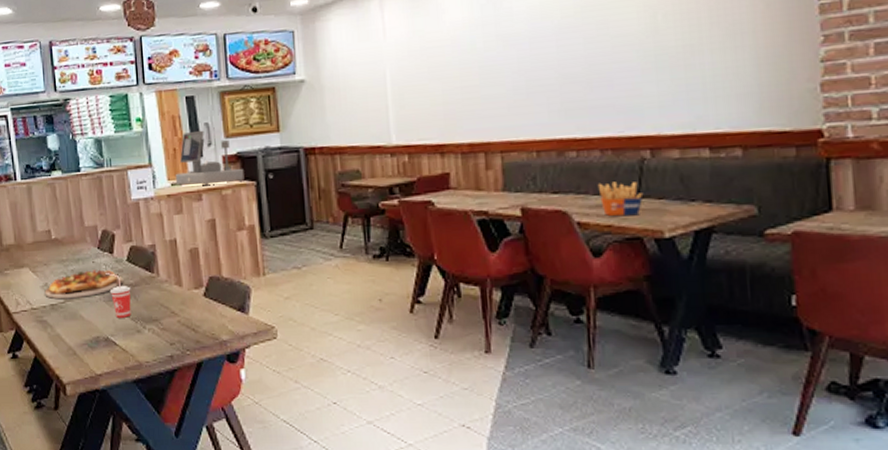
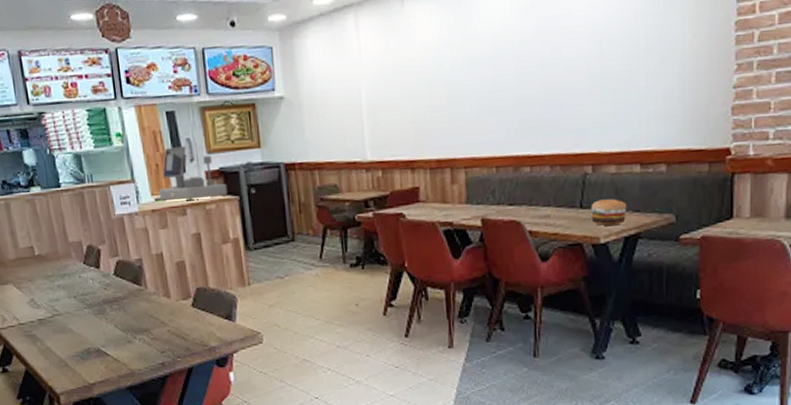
pizza: present [44,269,123,300] -> none [31,284,111,314]
beverage cup: present [104,273,131,318] -> none [92,287,121,330]
french fries: present [597,181,644,217] -> none [547,194,585,226]
hamburger: none [651,187,696,218] -> present [591,199,627,226]

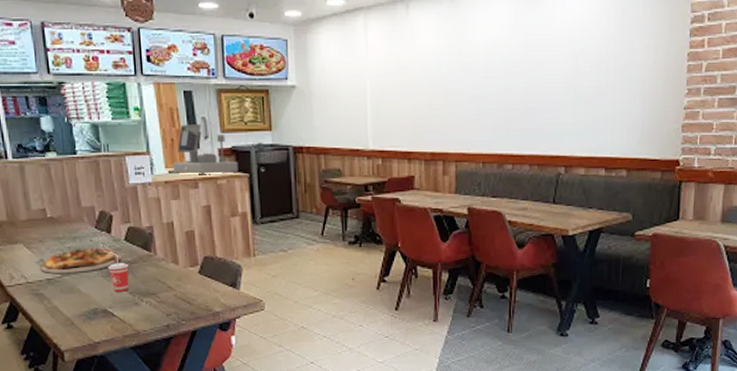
pizza: none [31,284,111,314] -> present [40,247,121,274]
beverage cup: none [92,287,121,330] -> present [102,251,129,292]
hamburger: present [591,199,627,226] -> none [562,197,593,221]

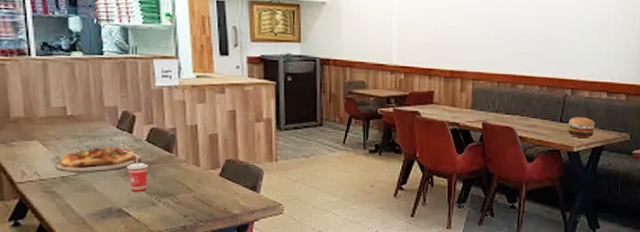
cash register: present [172,123,238,175] -> none [200,32,266,81]
hamburger: none [562,197,593,221] -> present [568,117,595,139]

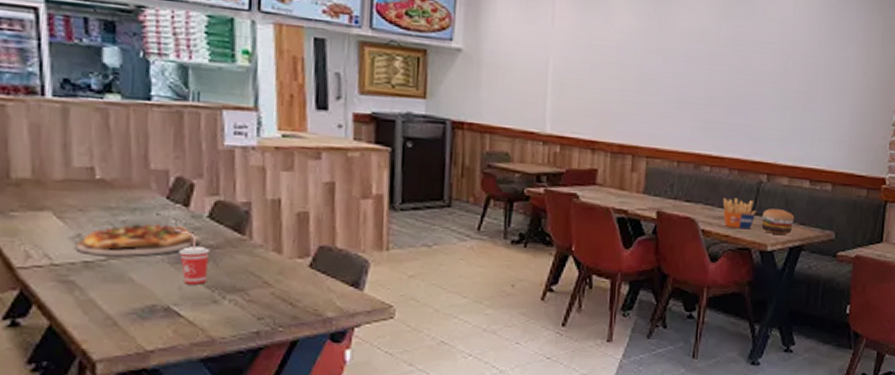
french fries: none [535,109,564,135] -> present [722,197,757,230]

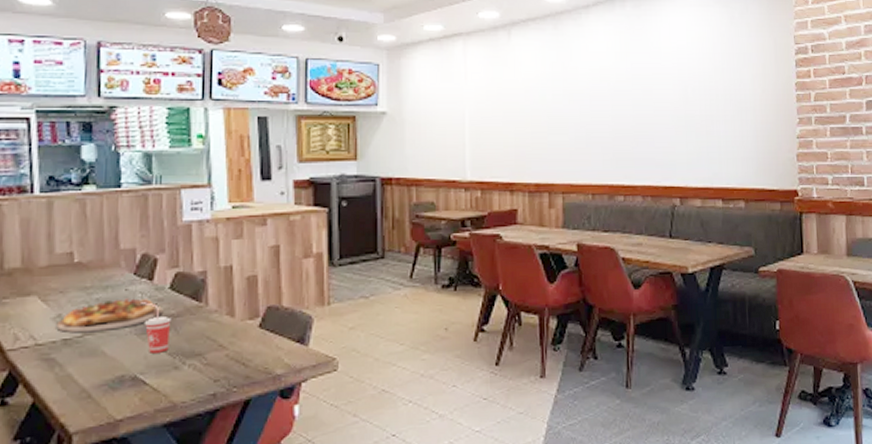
french fries: present [722,197,757,230] -> none [639,224,674,254]
hamburger: present [761,208,795,235] -> none [679,230,712,257]

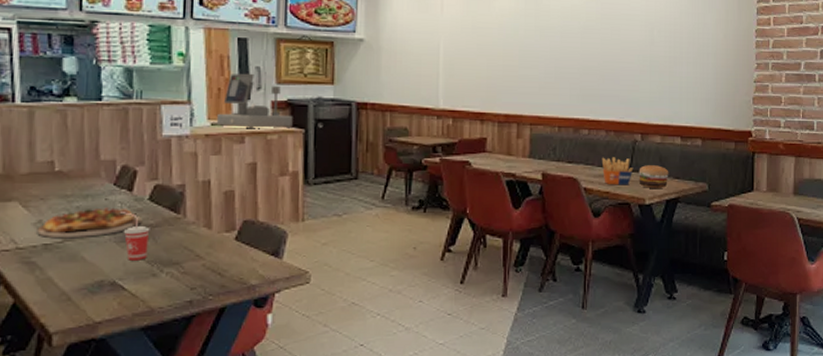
cash register: none [237,152,316,211] -> present [216,73,293,129]
french fries: none [639,224,674,254] -> present [601,157,634,185]
hamburger: none [679,230,712,257] -> present [638,165,669,189]

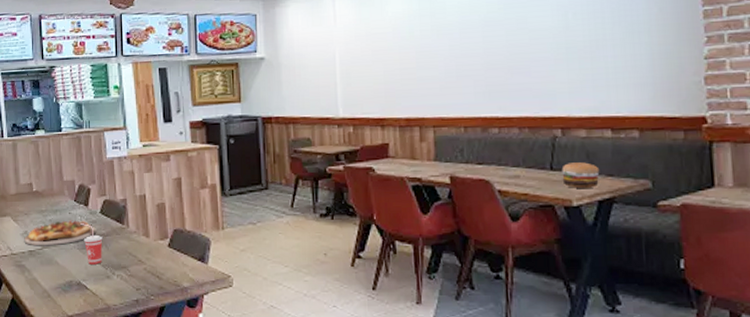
cash register: present [216,73,293,129] -> none [146,98,208,148]
french fries: present [601,157,634,185] -> none [516,156,555,186]

